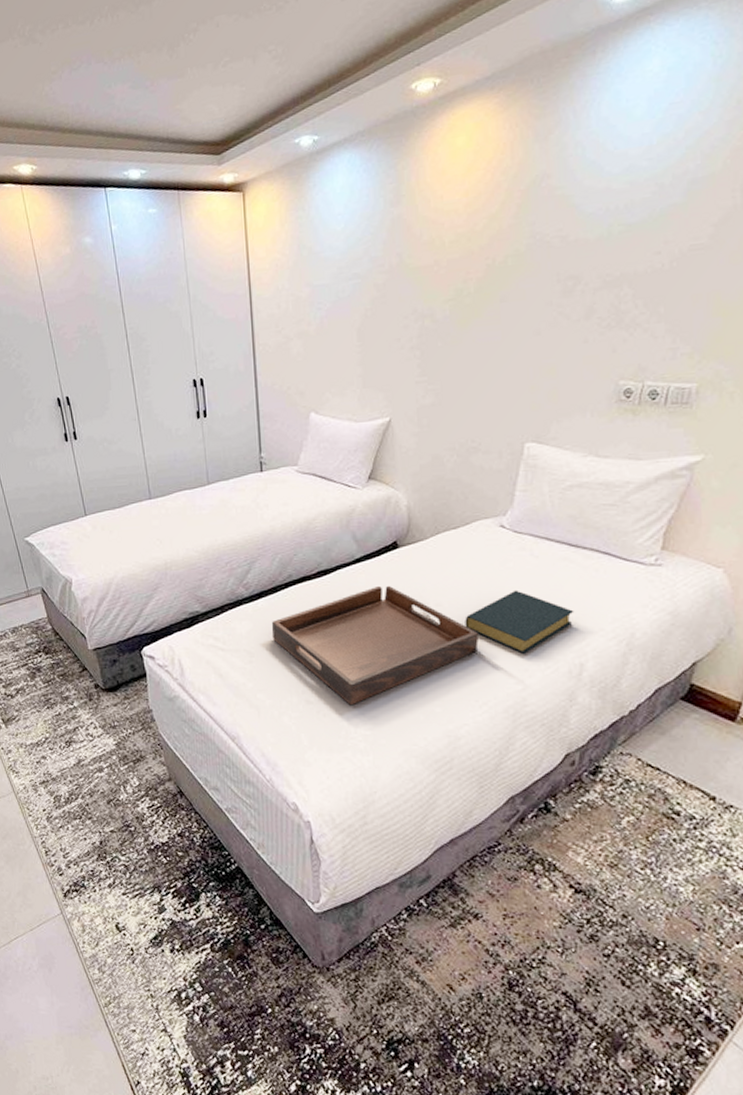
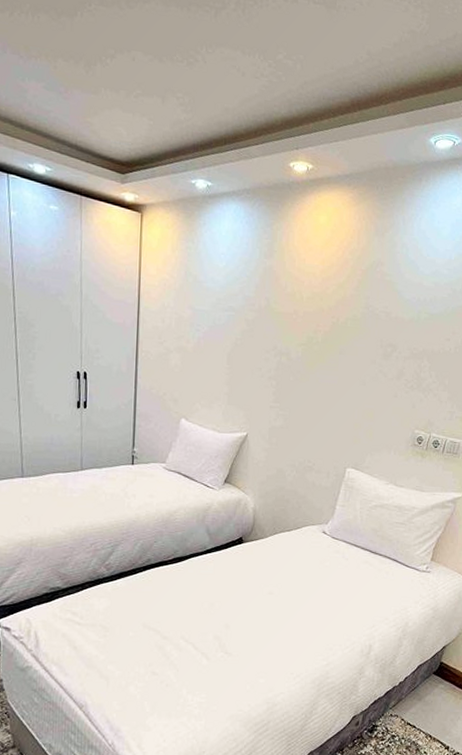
serving tray: present [271,585,479,706] -> none [127,574,298,677]
hardback book: present [465,590,574,654] -> none [289,584,369,636]

